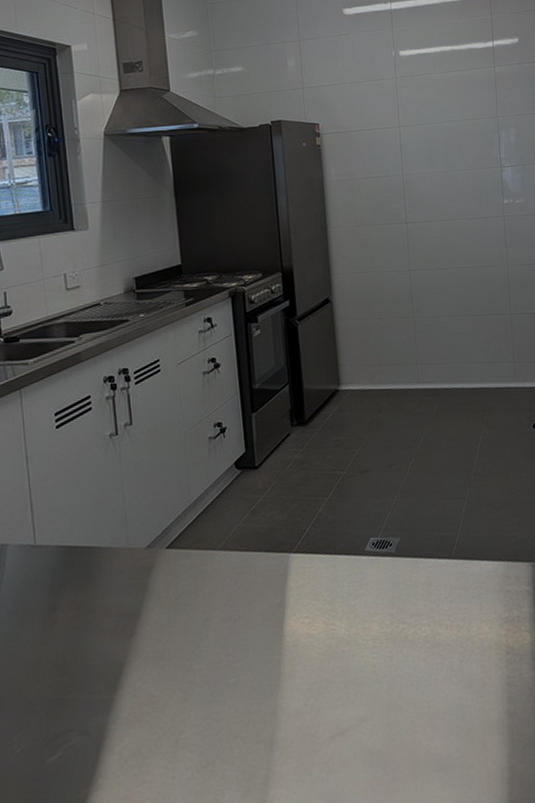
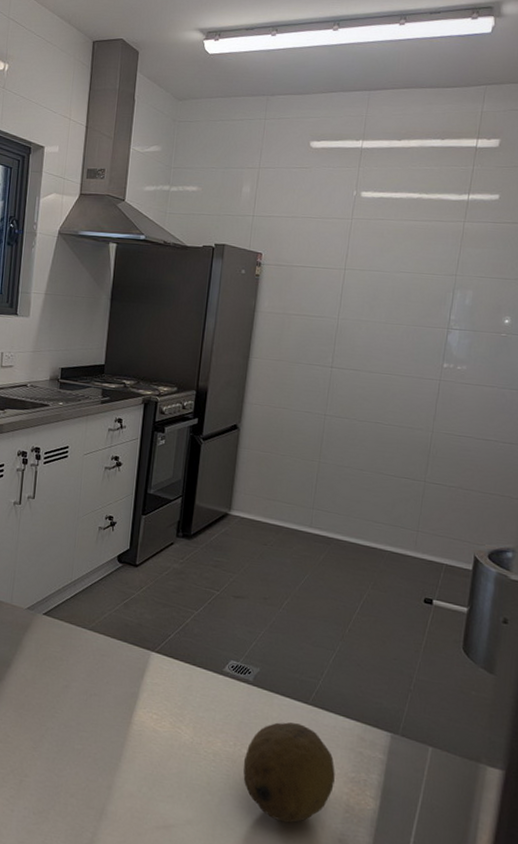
fruit: none [403,580,492,686] -> present [243,722,335,823]

